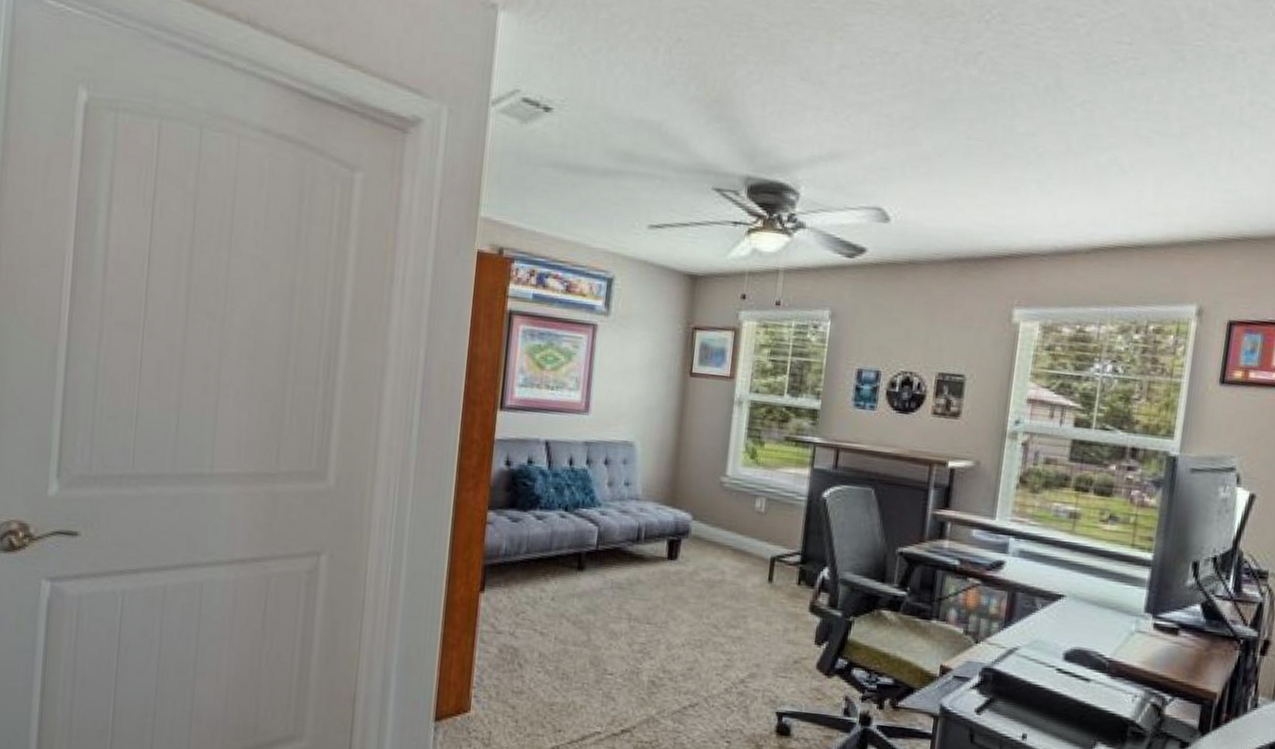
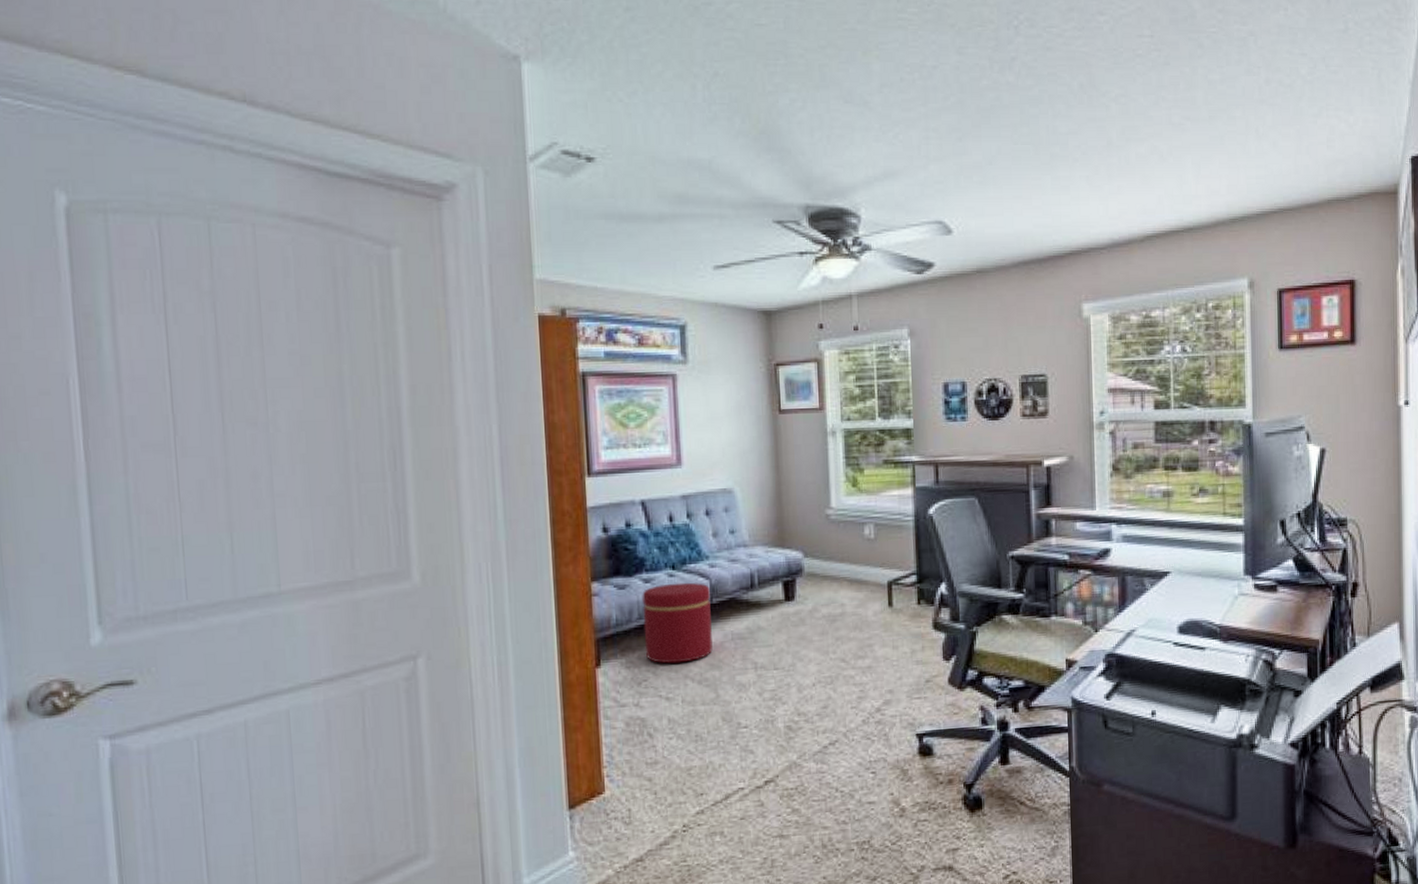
ottoman: none [527,524,598,602] -> present [642,582,713,664]

